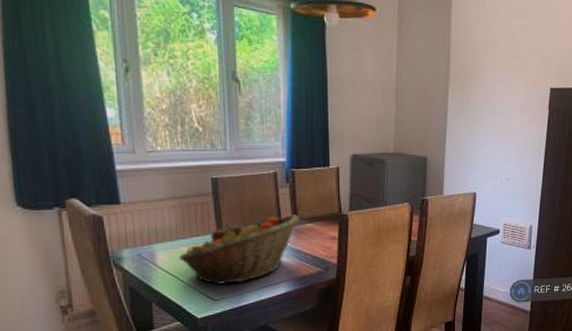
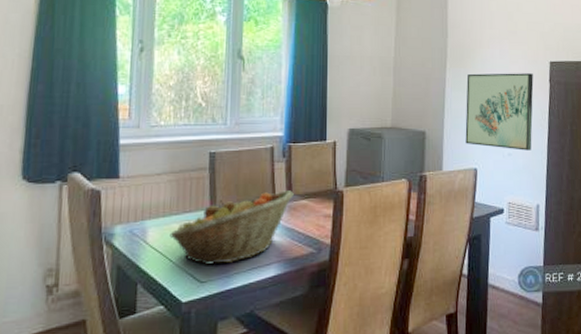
wall art: none [466,99,533,176] -> present [465,73,534,151]

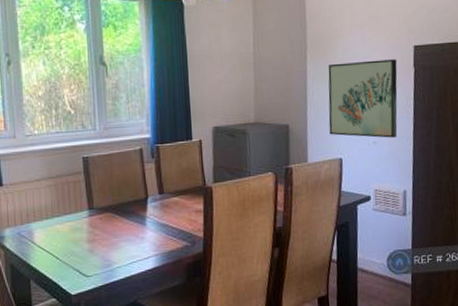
fruit basket: present [169,190,294,265] -> none [54,189,165,261]

